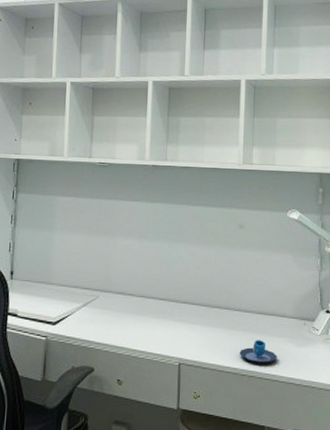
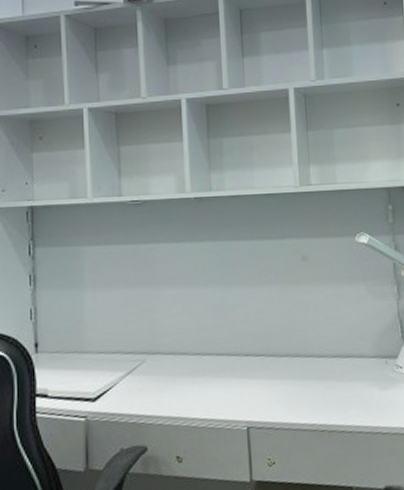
mug: present [239,340,277,363] -> none [316,387,359,415]

